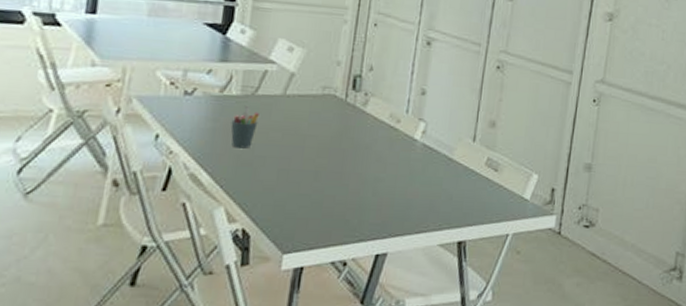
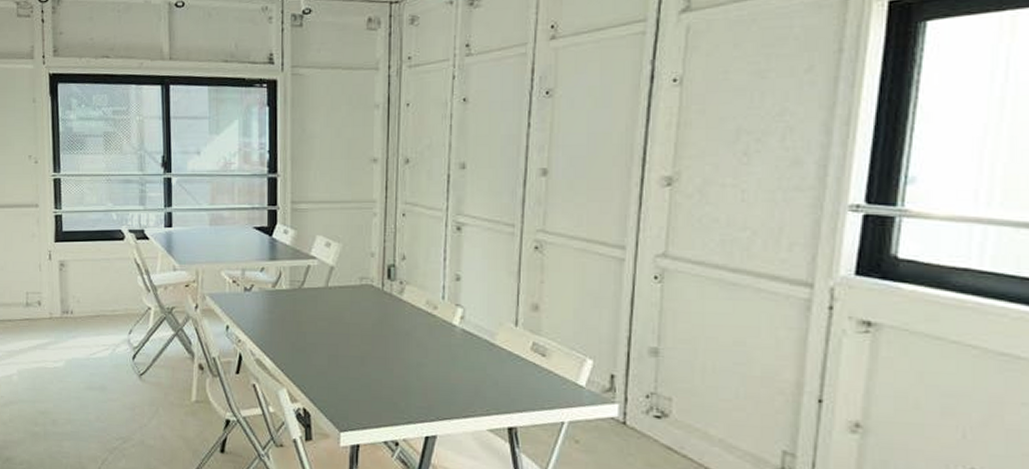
pen holder: present [231,105,259,149] -> none [284,298,307,337]

